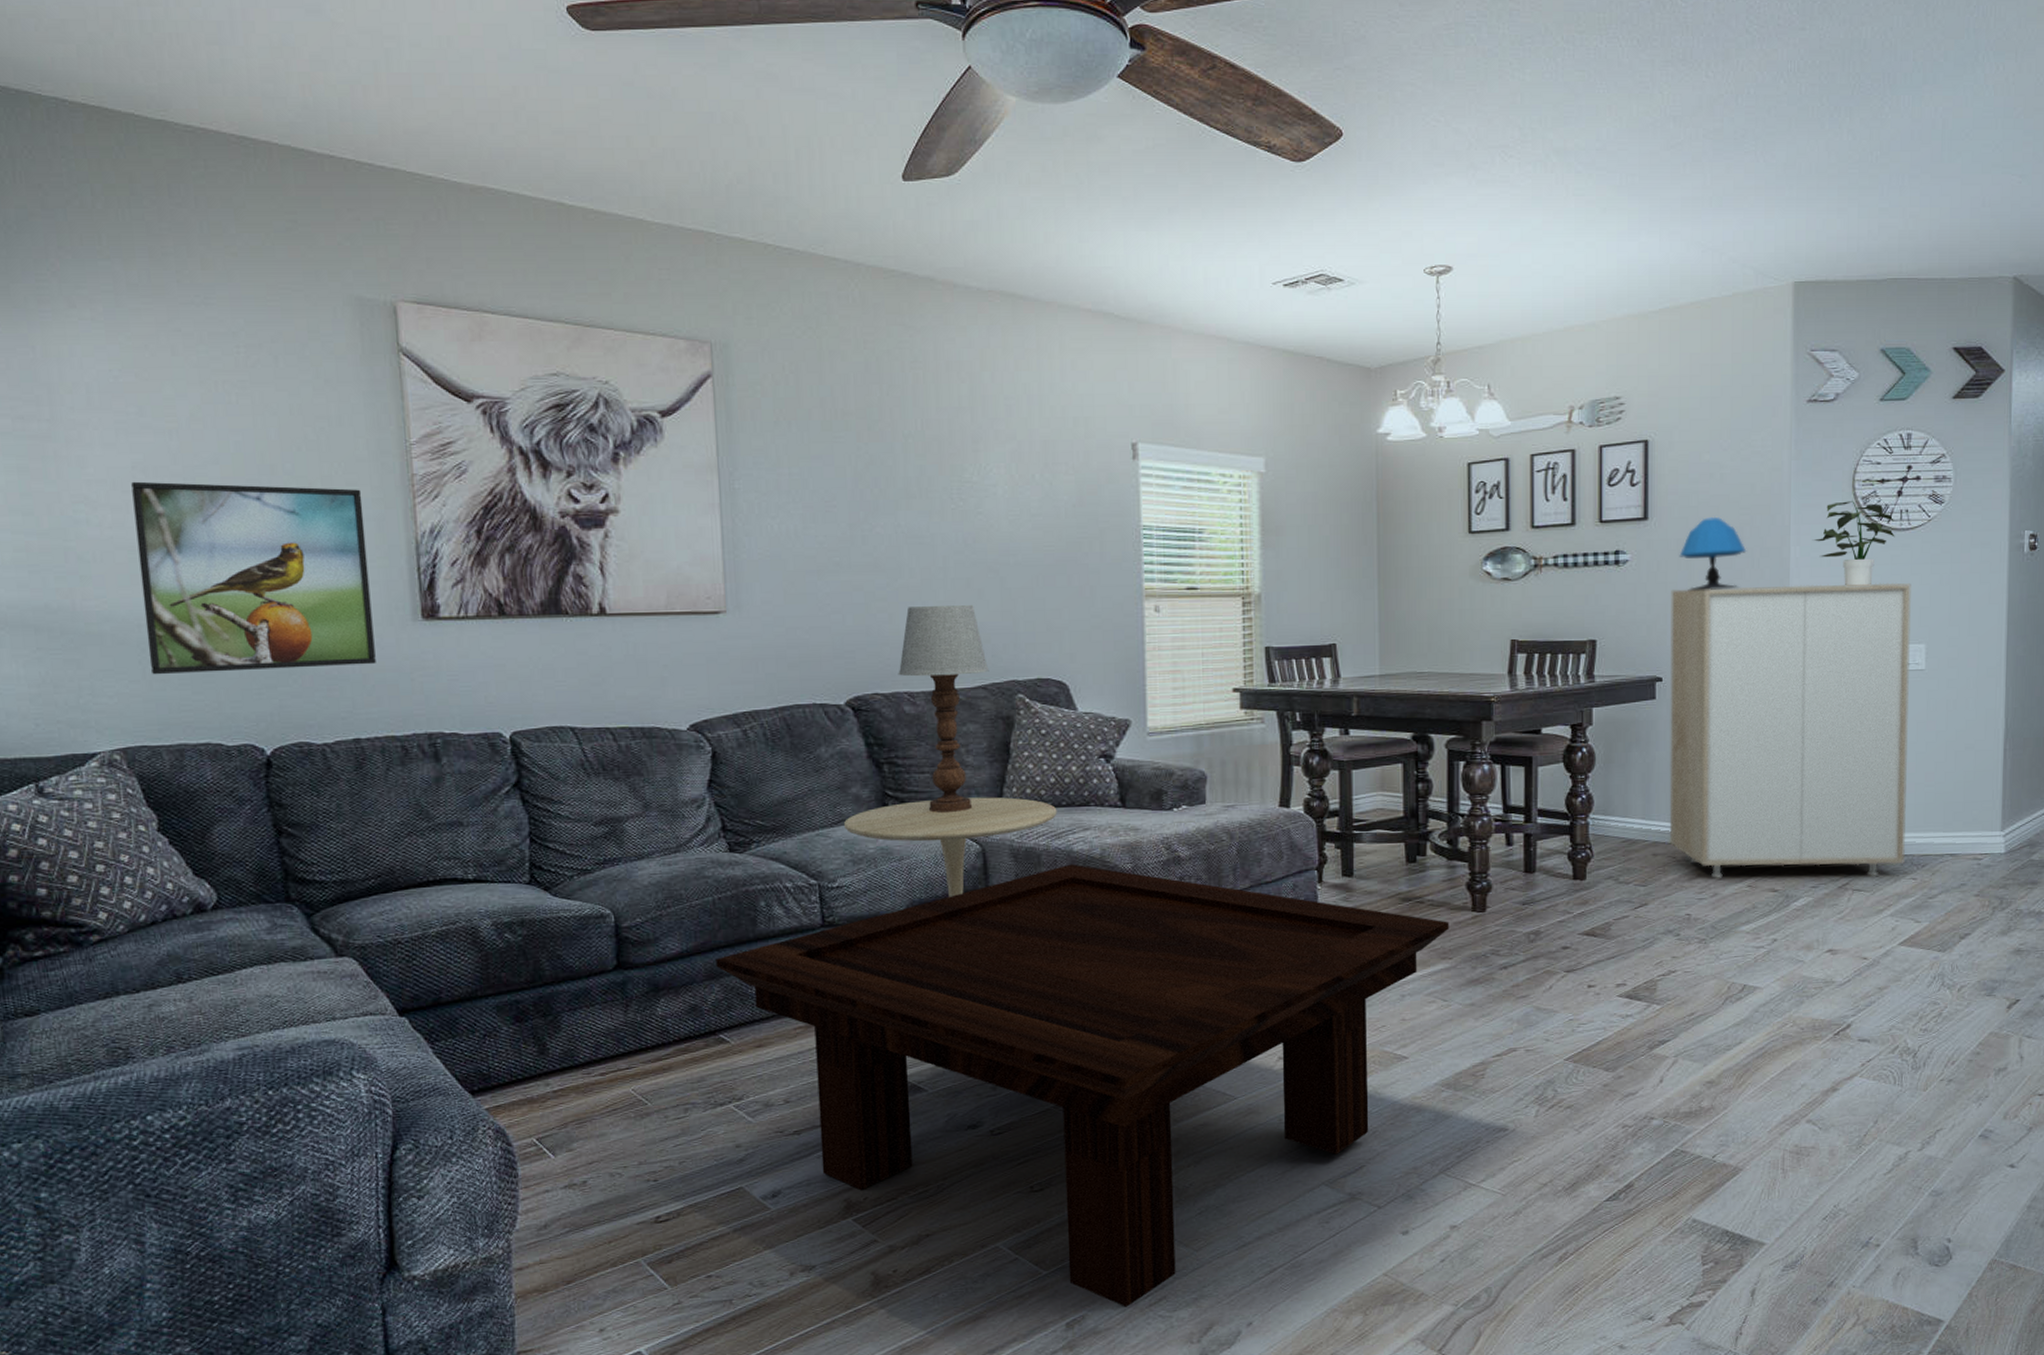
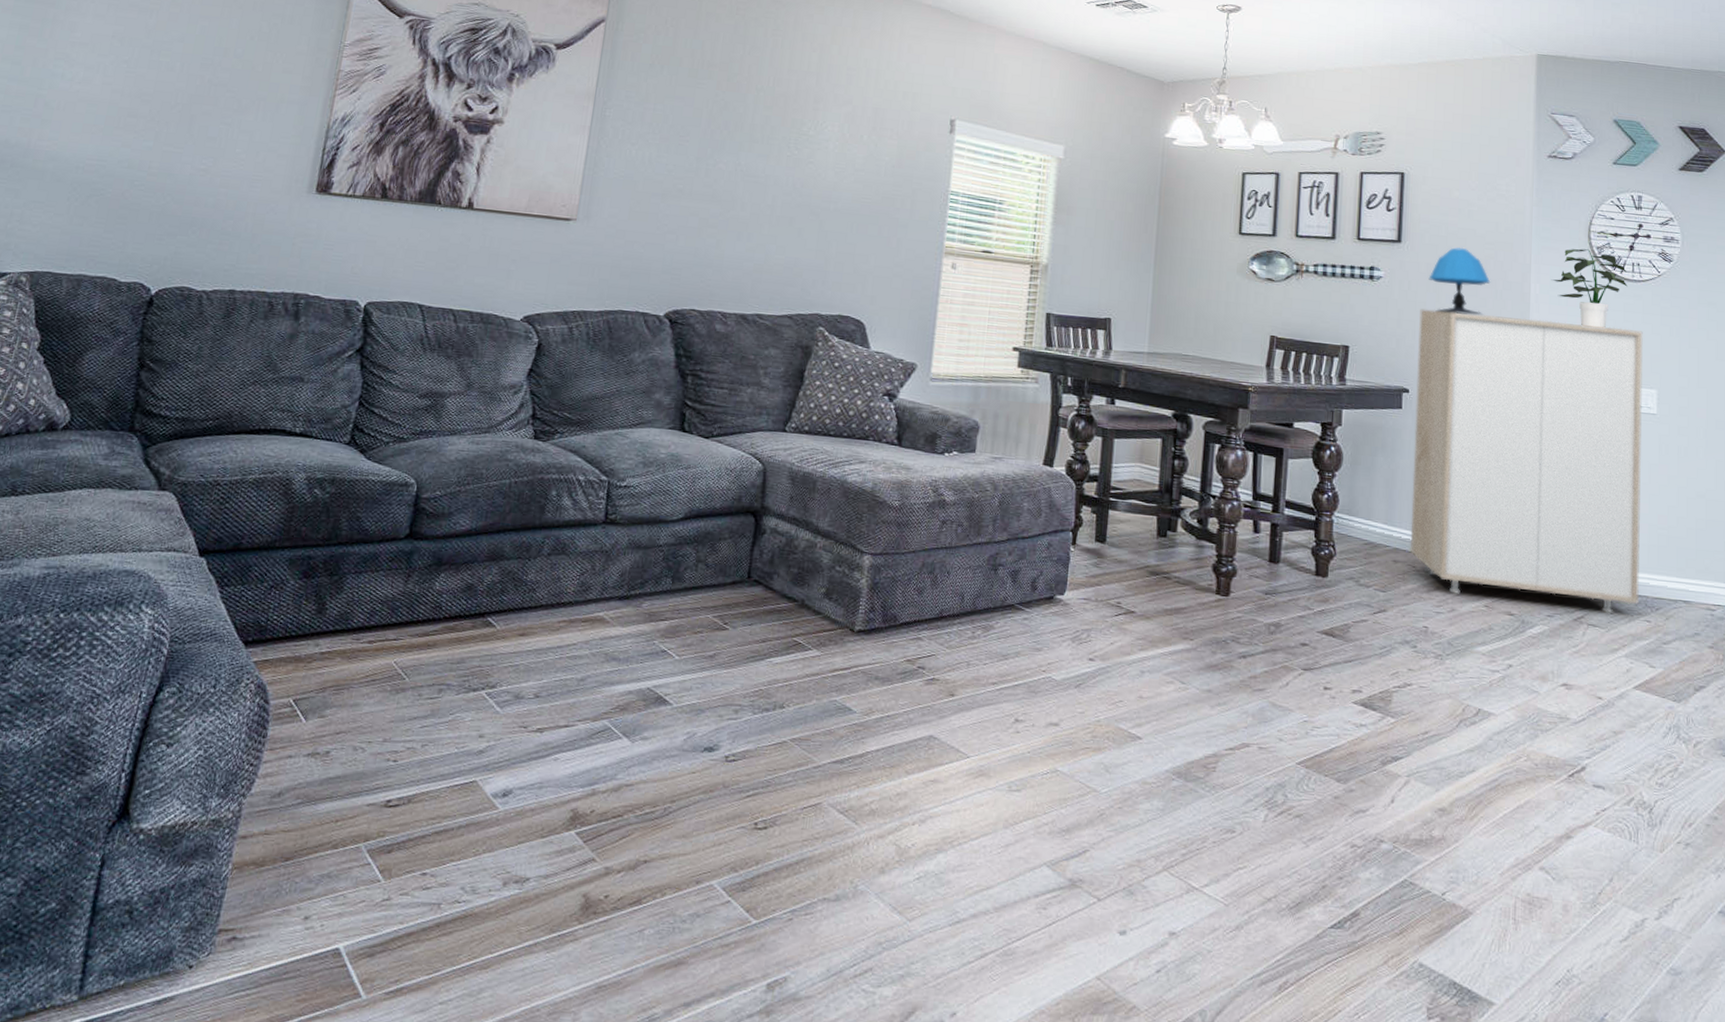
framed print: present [131,481,376,675] -> none [75,47,294,227]
coffee table: present [716,864,1449,1307] -> none [499,493,1193,975]
side table: present [844,797,1057,897] -> none [642,414,838,511]
table lamp: present [898,605,989,813] -> none [715,236,797,430]

